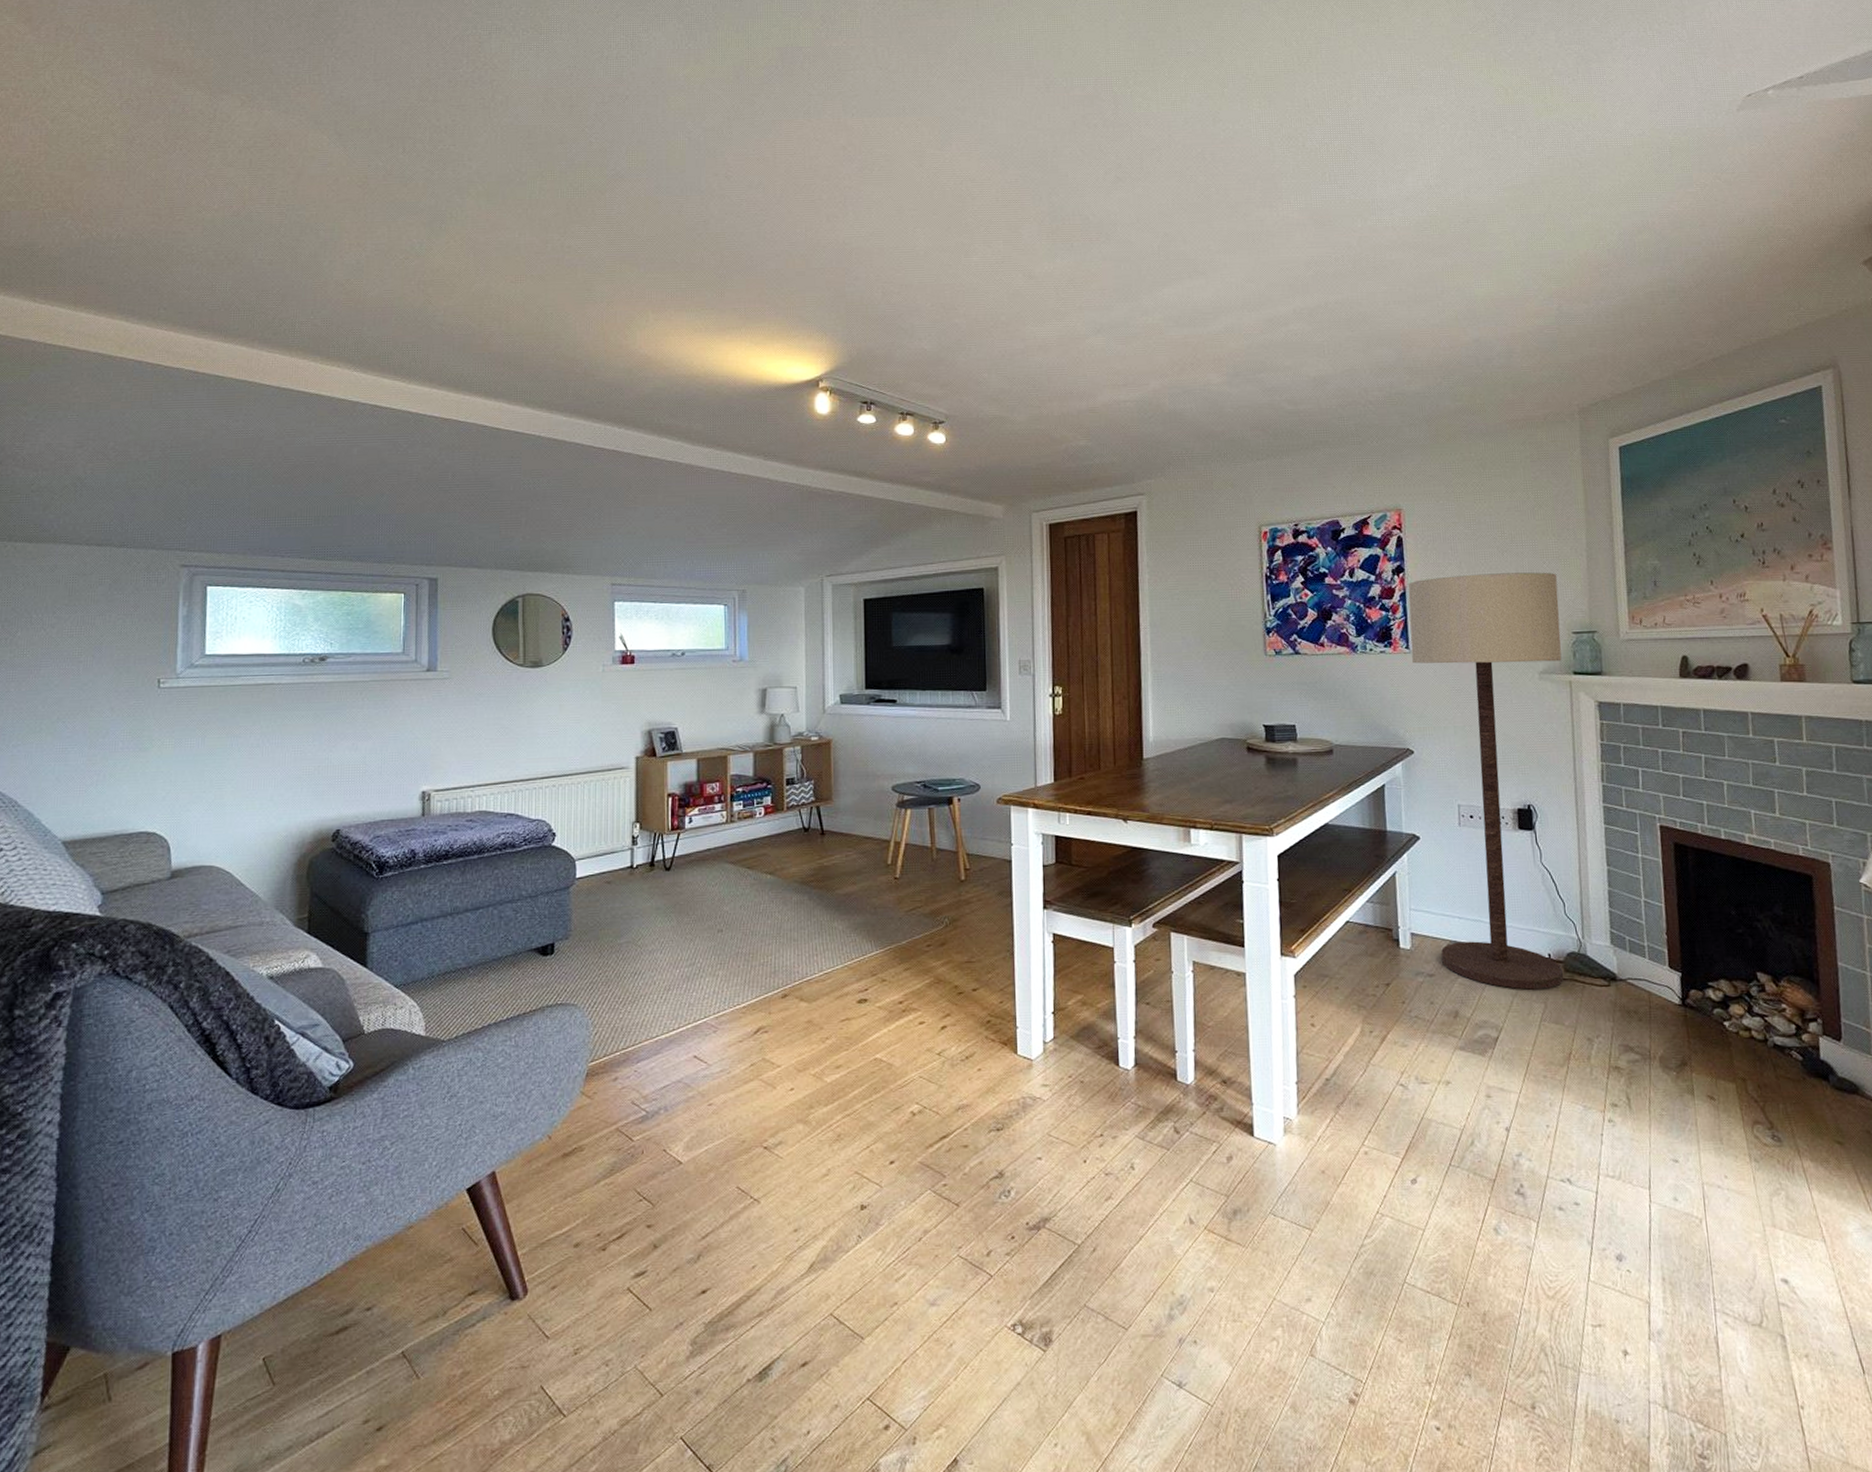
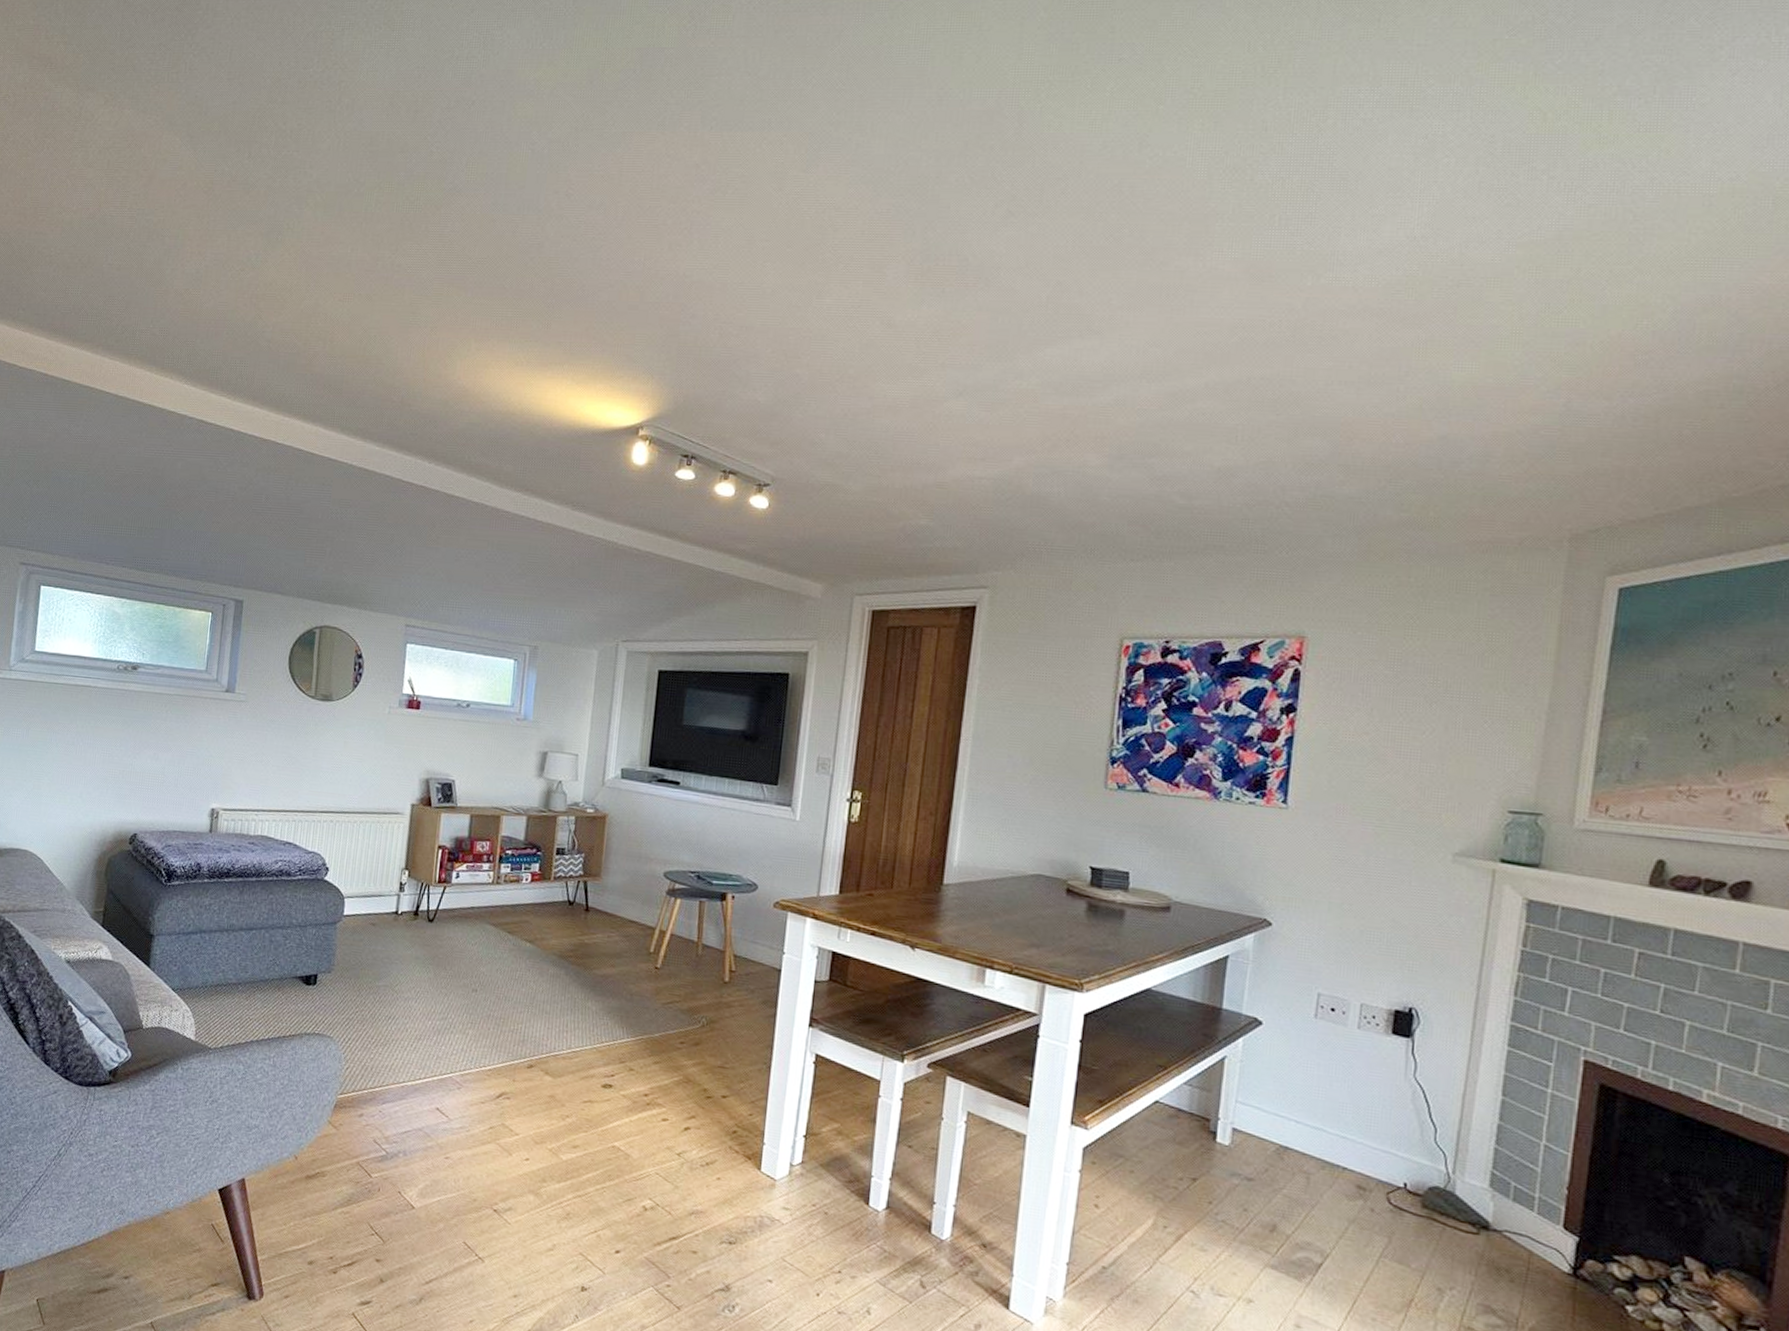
floor lamp: present [1408,572,1564,990] -> none [1266,723,1499,1223]

